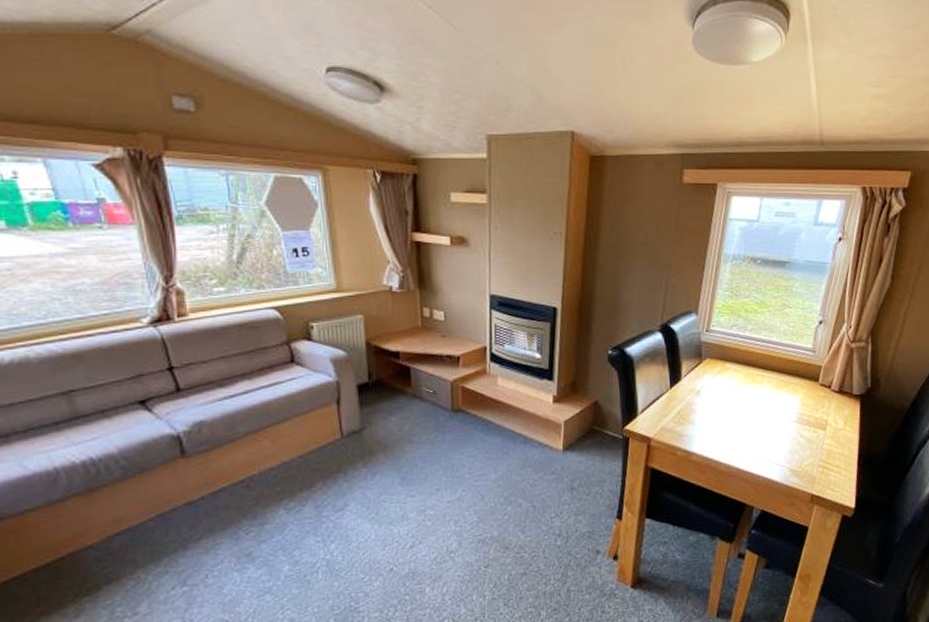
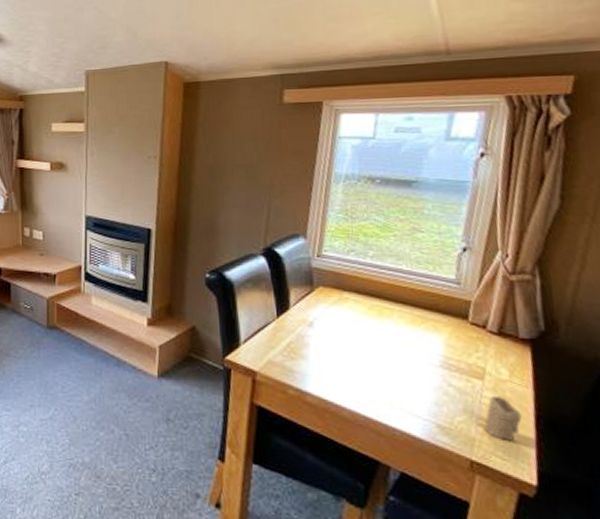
candle: none [823,441,849,476] -> present [484,395,522,440]

